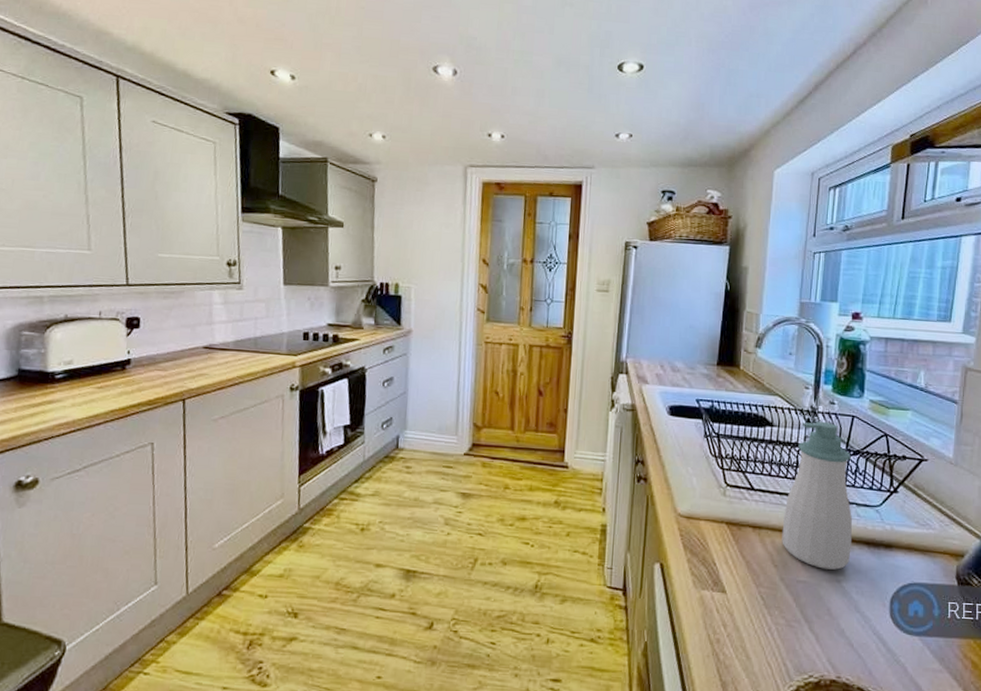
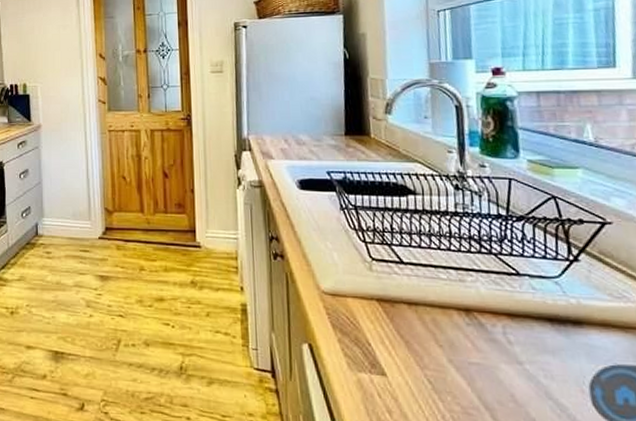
soap bottle: present [782,421,852,570] -> none [442,186,531,350]

